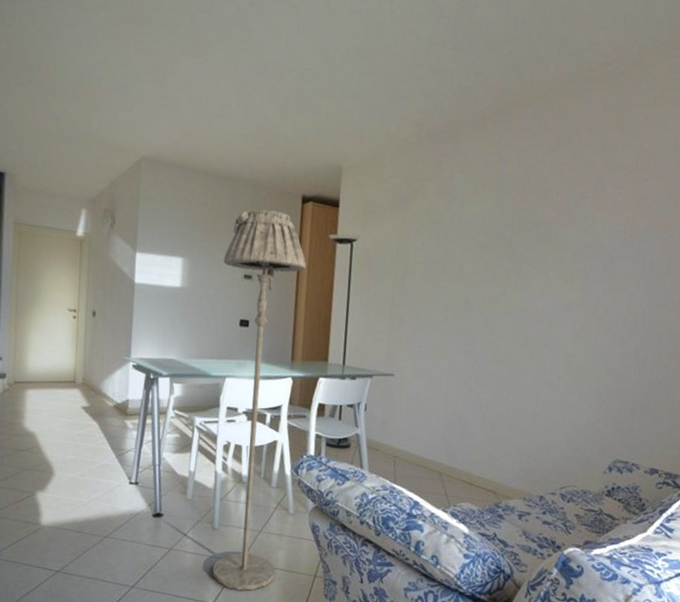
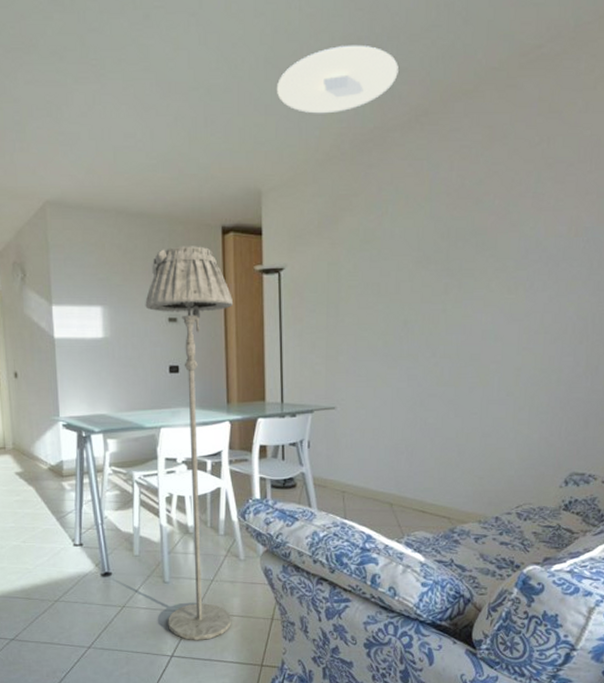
ceiling light: none [364,46,477,105] -> present [277,45,398,114]

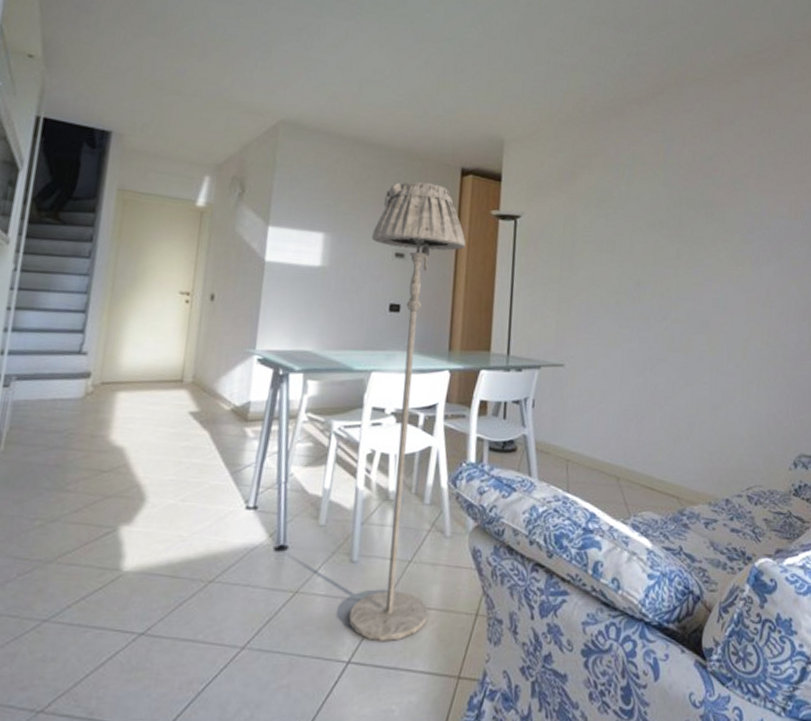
ceiling light: present [277,45,398,114] -> none [526,24,638,80]

